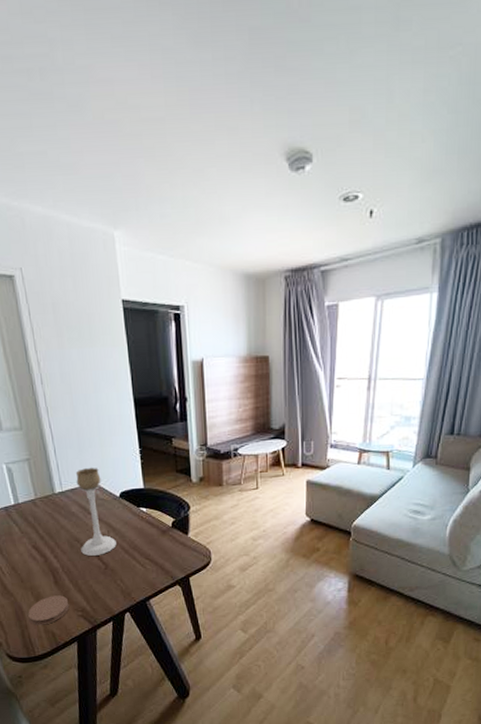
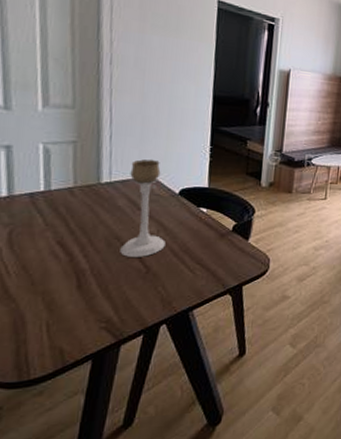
coaster: present [28,595,70,625] -> none [30,303,92,340]

